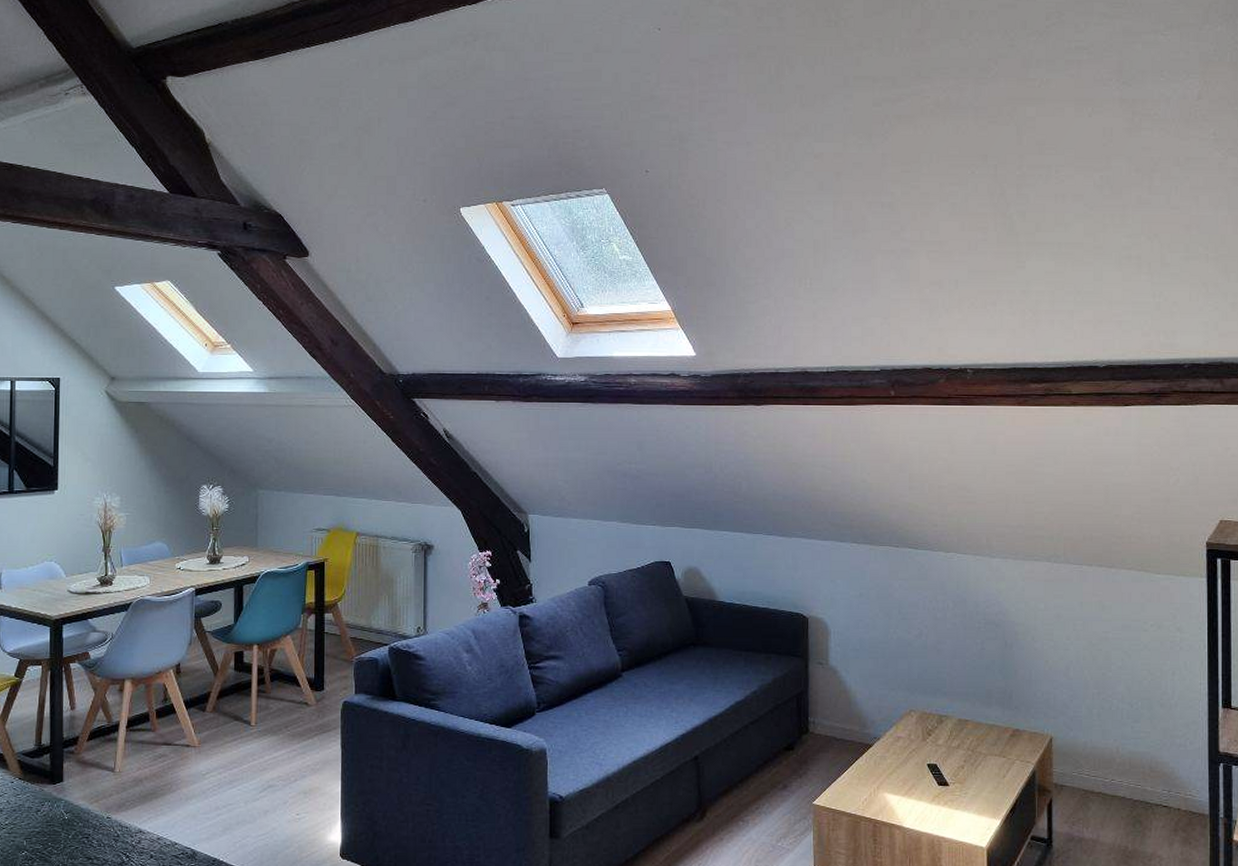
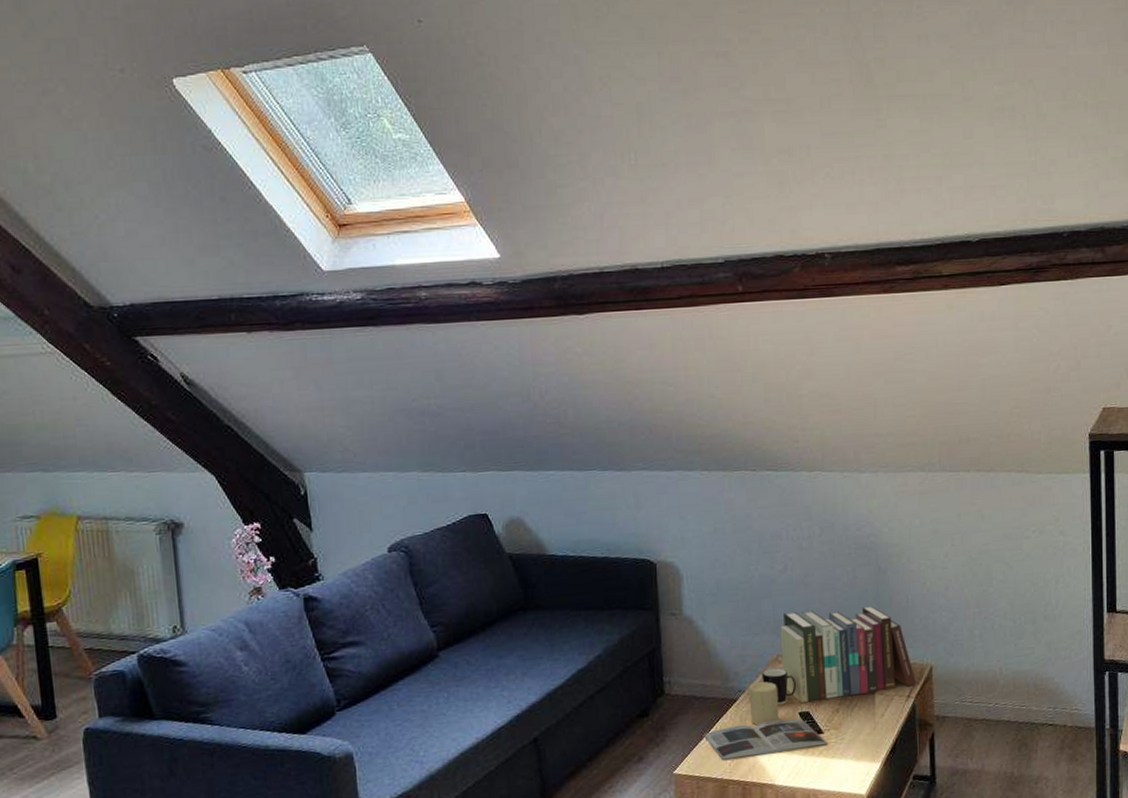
magazine: none [841,768,952,798] -> present [704,718,827,760]
candle: none [883,733,910,771] -> present [748,682,780,726]
mug: none [895,720,926,755] -> present [761,668,796,705]
books: none [914,673,1036,756] -> present [780,606,916,704]

